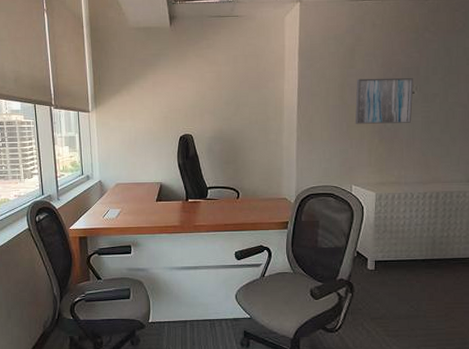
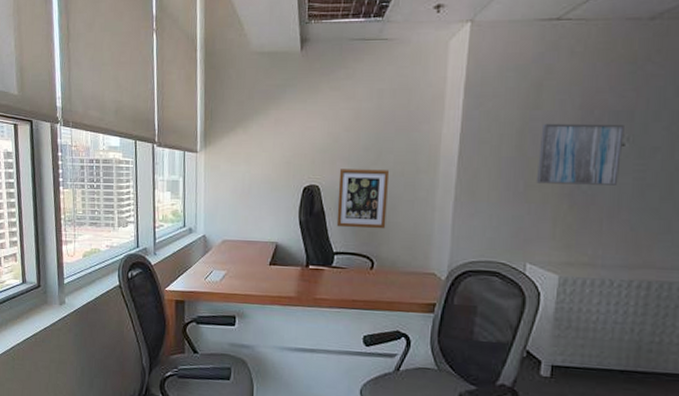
wall art: none [207,119,246,167] -> present [336,169,389,229]

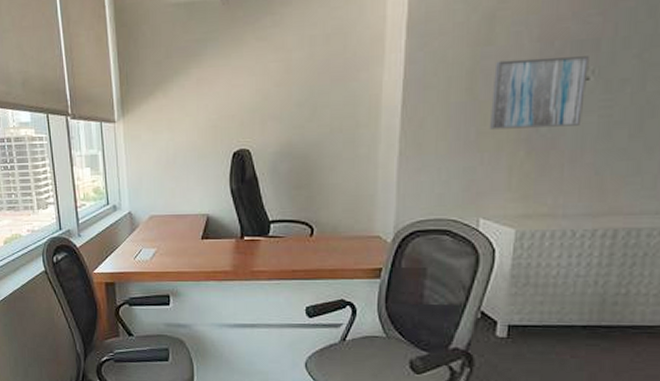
wall art: present [336,169,389,229] -> none [271,126,325,194]

